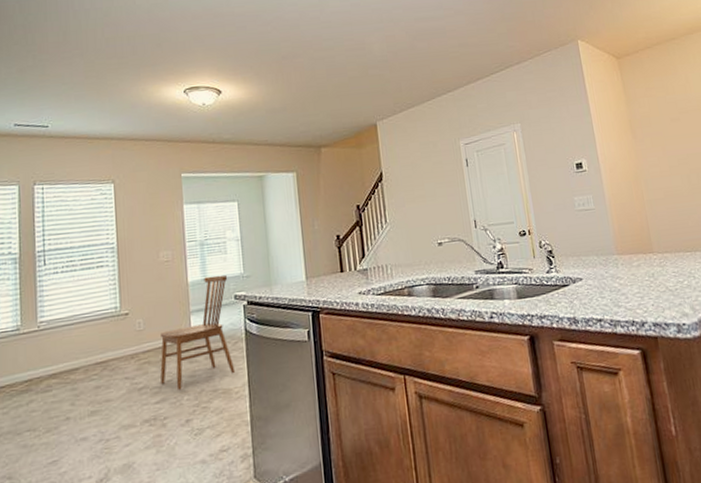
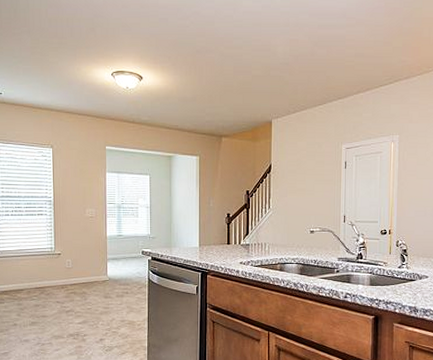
dining chair: present [160,274,236,391] -> none [83,233,139,317]

